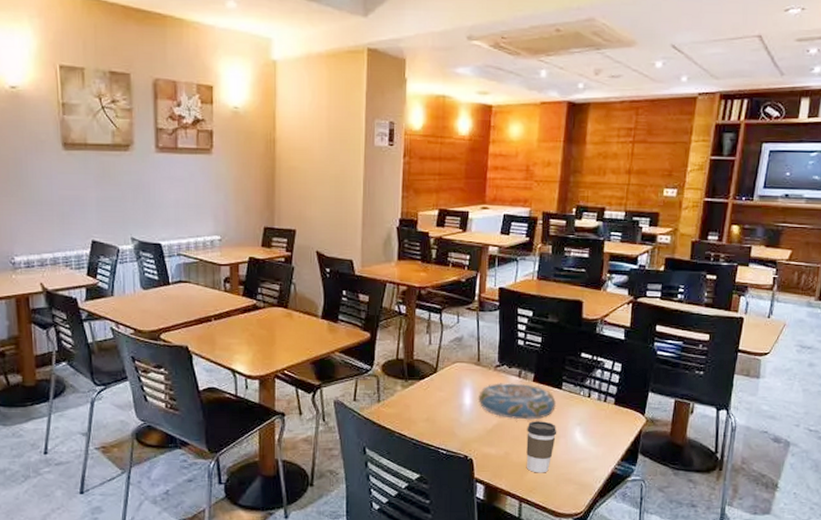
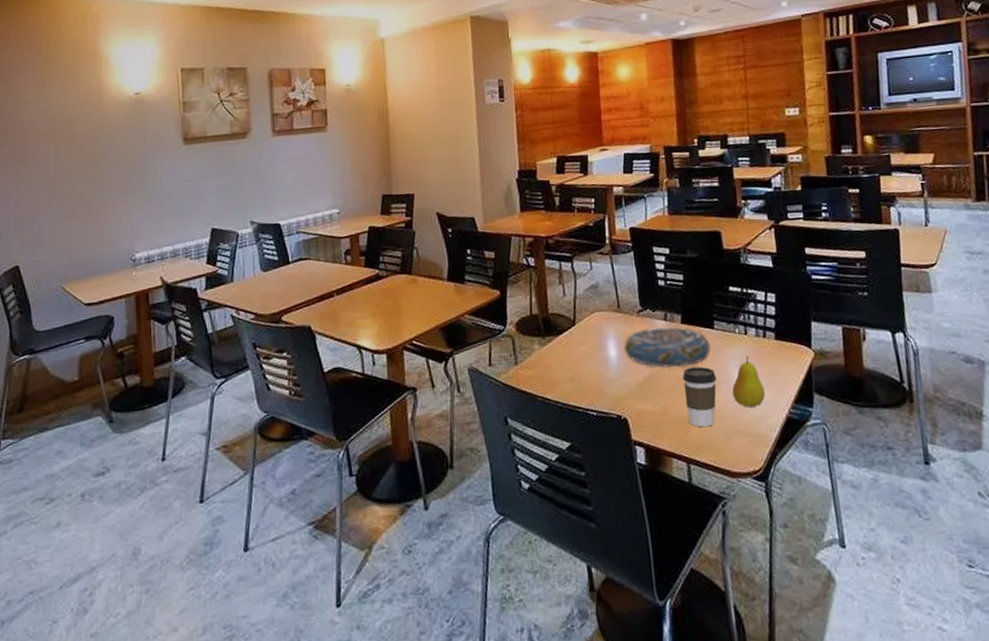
fruit: none [569,417,597,460] -> present [732,356,765,408]

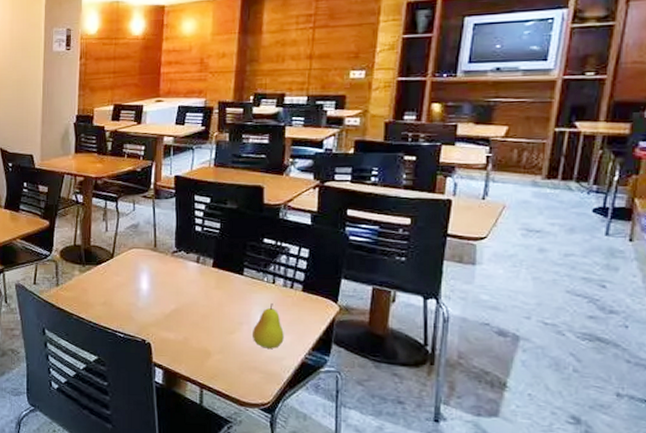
decorative bowl: present [624,327,711,369] -> none [156,268,238,306]
coffee cup: present [682,366,717,428] -> none [207,307,240,360]

